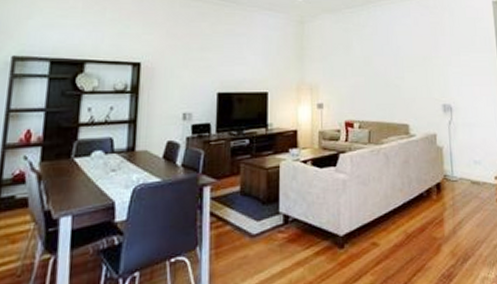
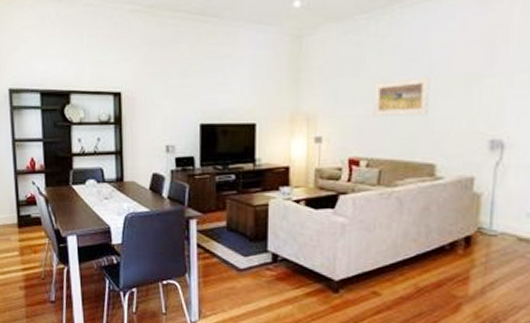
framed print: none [360,56,400,86] -> present [373,75,431,116]

